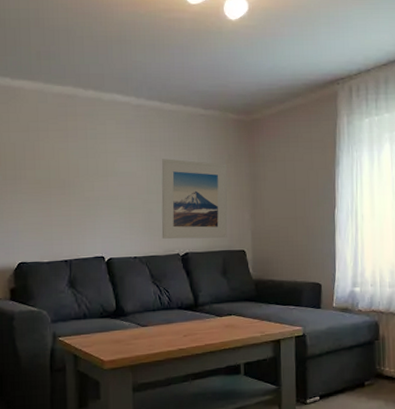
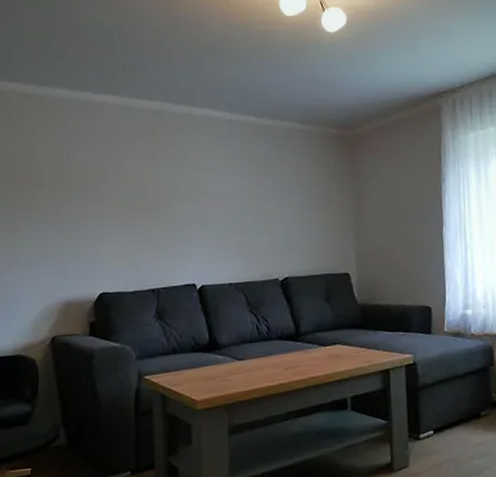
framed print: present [161,158,228,240] -> none [258,176,330,264]

